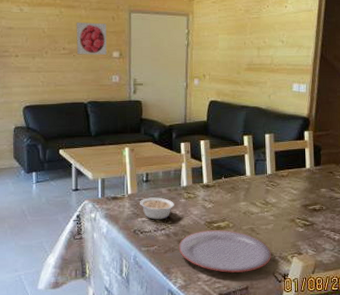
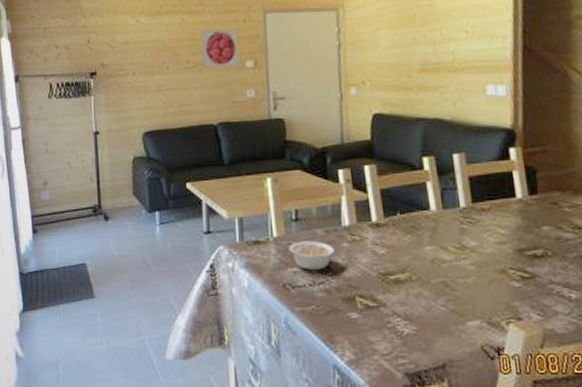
plate: present [178,230,272,273] -> none [343,284,477,344]

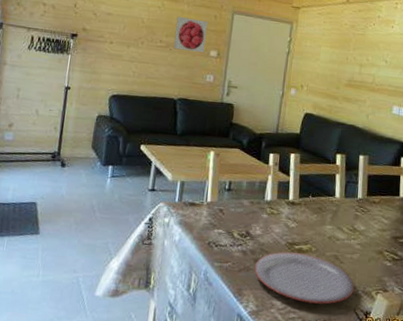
legume: present [289,241,335,271] -> none [218,208,255,234]
plate: none [343,284,477,344] -> present [254,251,355,305]

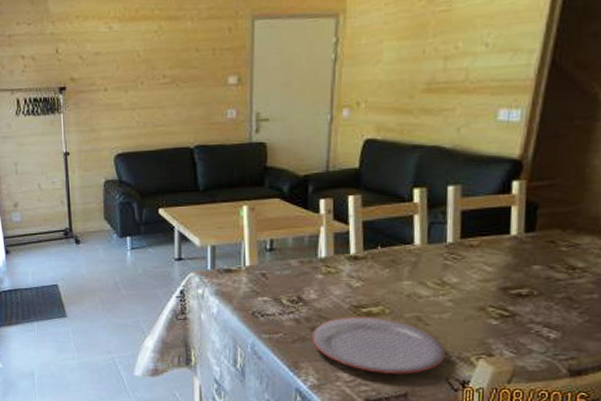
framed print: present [174,17,208,53] -> none [180,37,220,84]

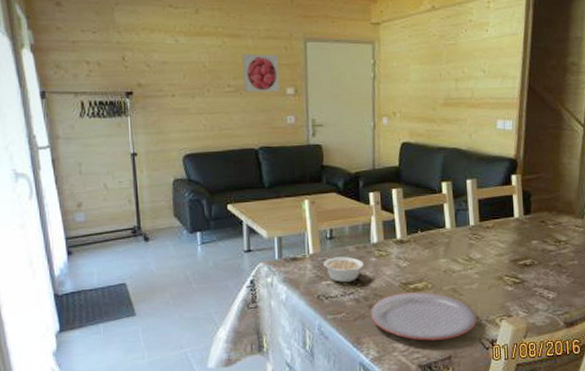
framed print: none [180,37,220,84] -> present [242,54,280,93]
legume: none [261,271,308,300] -> present [323,256,364,283]

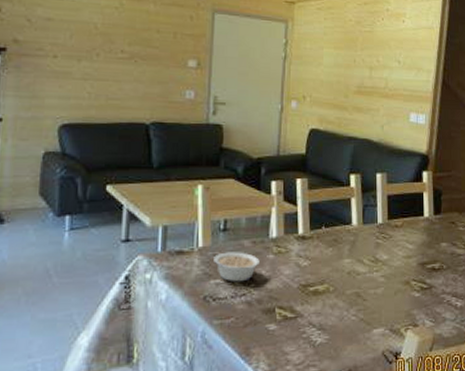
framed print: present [242,54,280,93] -> none [139,19,182,63]
plate: present [370,292,478,341] -> none [262,295,382,353]

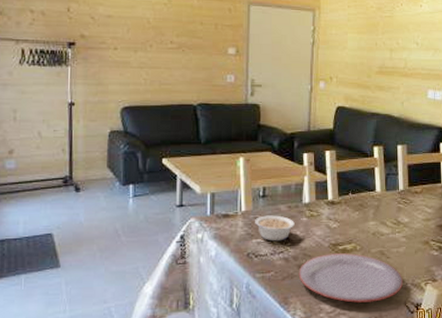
plate: none [262,295,382,353] -> present [298,253,404,303]

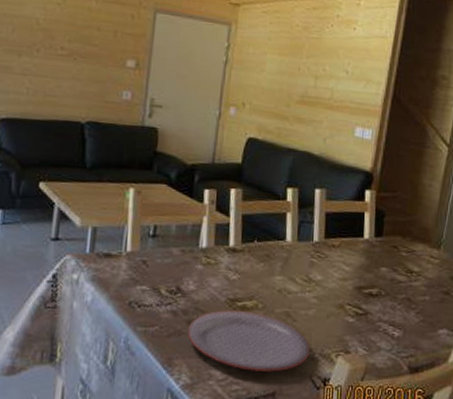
legume: present [255,215,295,242] -> none [141,258,188,291]

